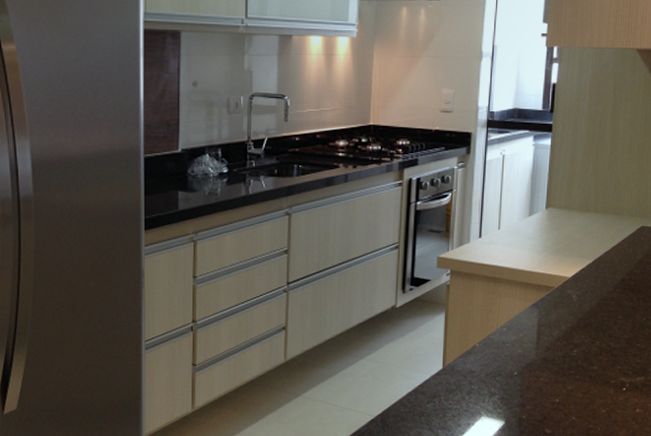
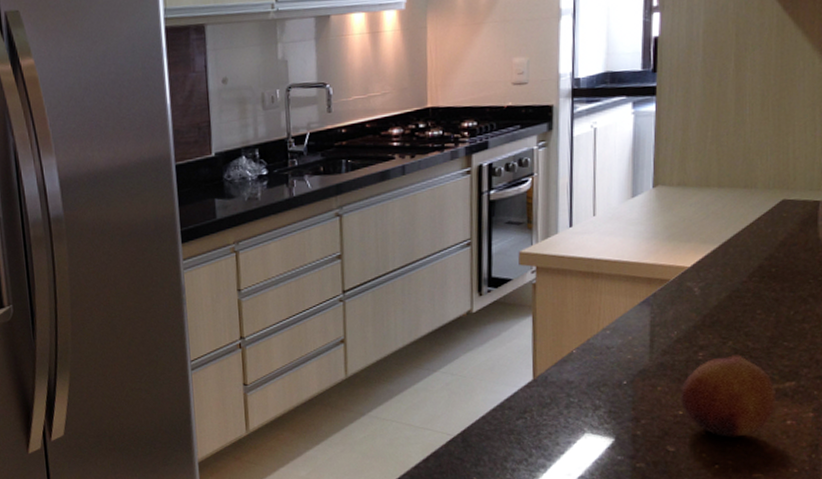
fruit: none [558,353,629,422] -> present [680,355,776,438]

